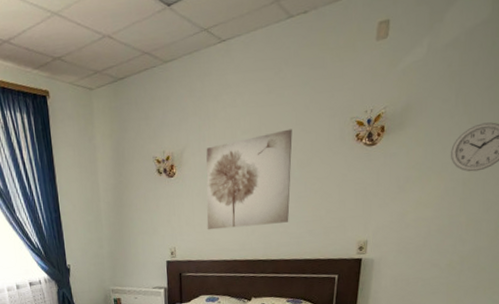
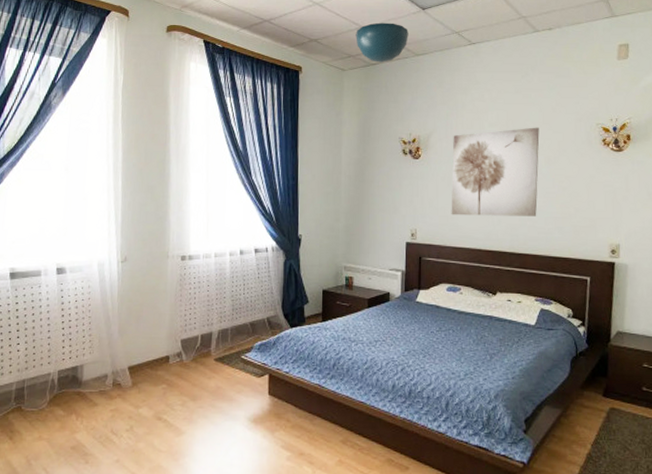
ceiling light: none [99,26,155,76] -> present [356,22,409,63]

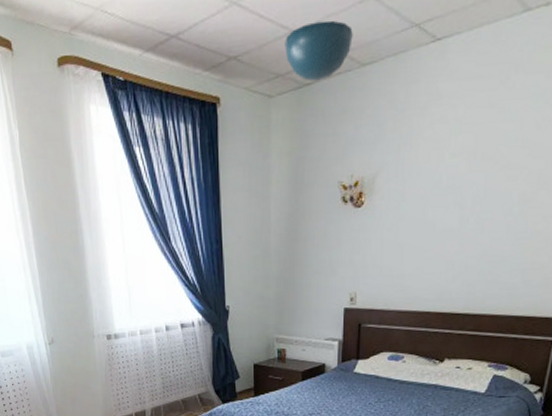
wall art: present [451,127,540,216] -> none [397,153,516,274]

